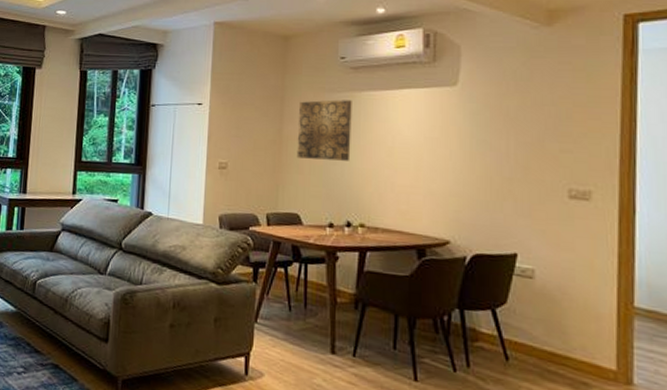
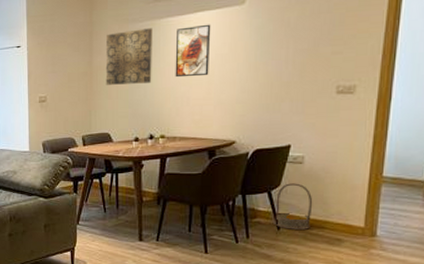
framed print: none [377,102,419,160] -> present [175,24,211,78]
basket: none [502,301,549,365] -> present [275,183,313,229]

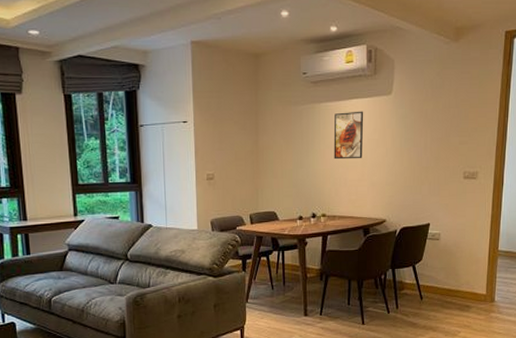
wall art: present [105,28,153,85] -> none [270,111,314,165]
basket: present [275,183,313,229] -> none [419,257,448,299]

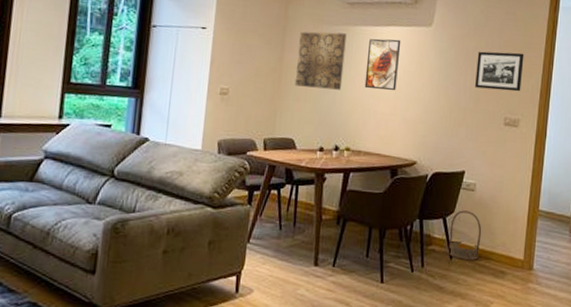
wall art: none [270,111,314,165] -> present [294,31,347,90]
basket: none [419,257,448,299] -> present [448,210,482,260]
picture frame: none [435,109,480,147] -> present [475,51,524,92]

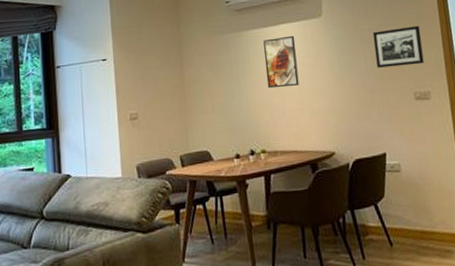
wall art: present [294,31,347,90] -> none [196,39,246,99]
basket: present [448,210,482,260] -> none [383,193,420,245]

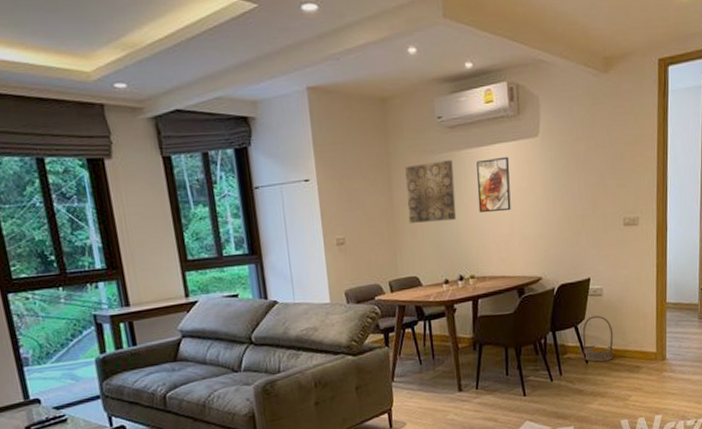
wall art: none [196,39,246,99] -> present [405,160,457,223]
picture frame: present [372,25,424,68] -> none [589,148,637,193]
basket: none [383,193,420,245] -> present [582,315,614,362]

